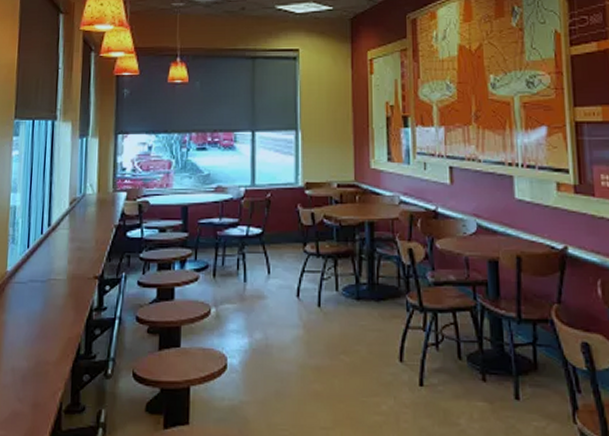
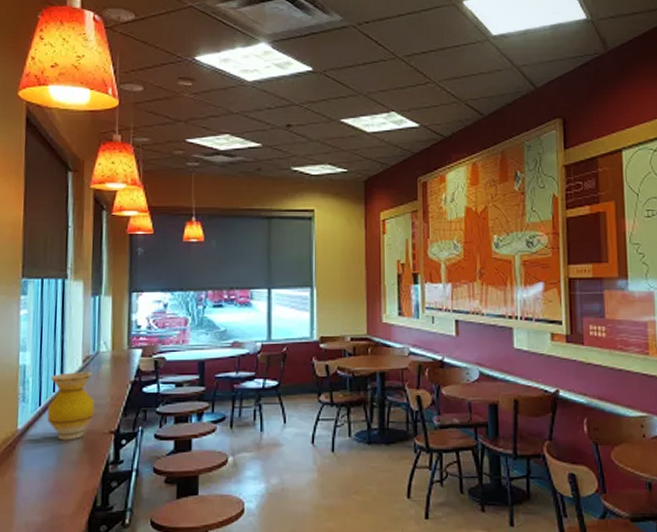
vase: none [34,214,80,284] -> present [47,372,95,441]

